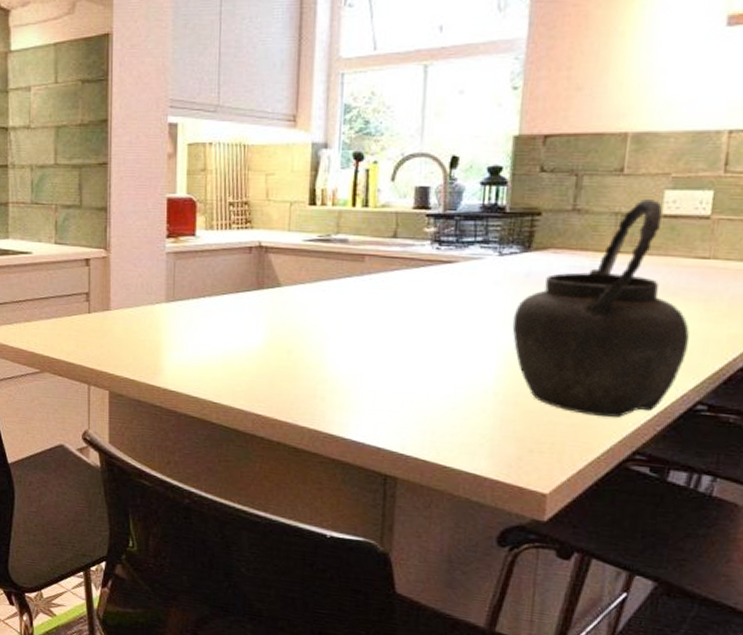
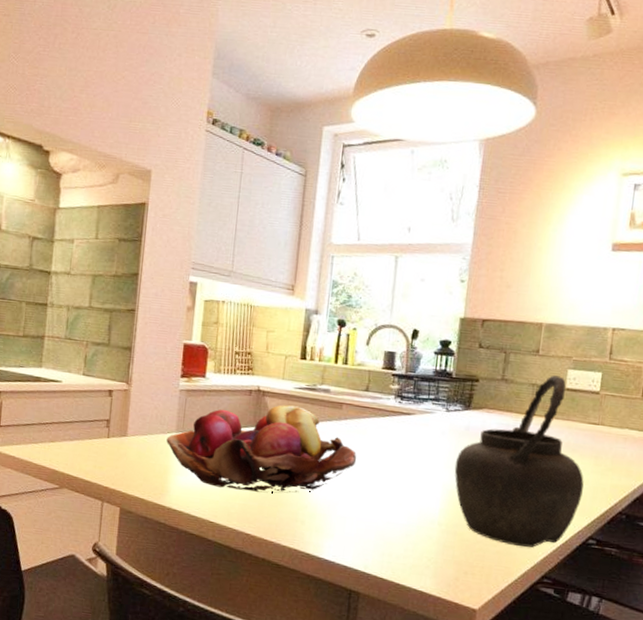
fruit basket: none [155,261,386,366] -> present [166,405,357,493]

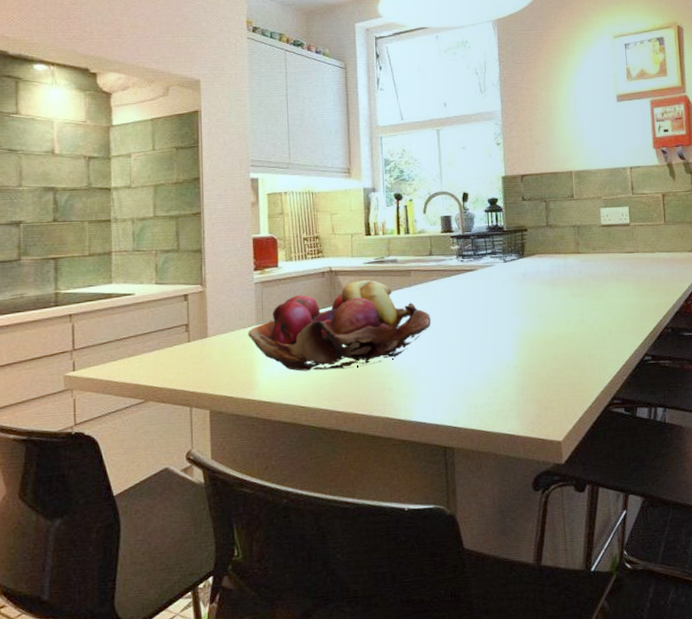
kettle: present [454,375,584,548] -> none [519,215,632,375]

